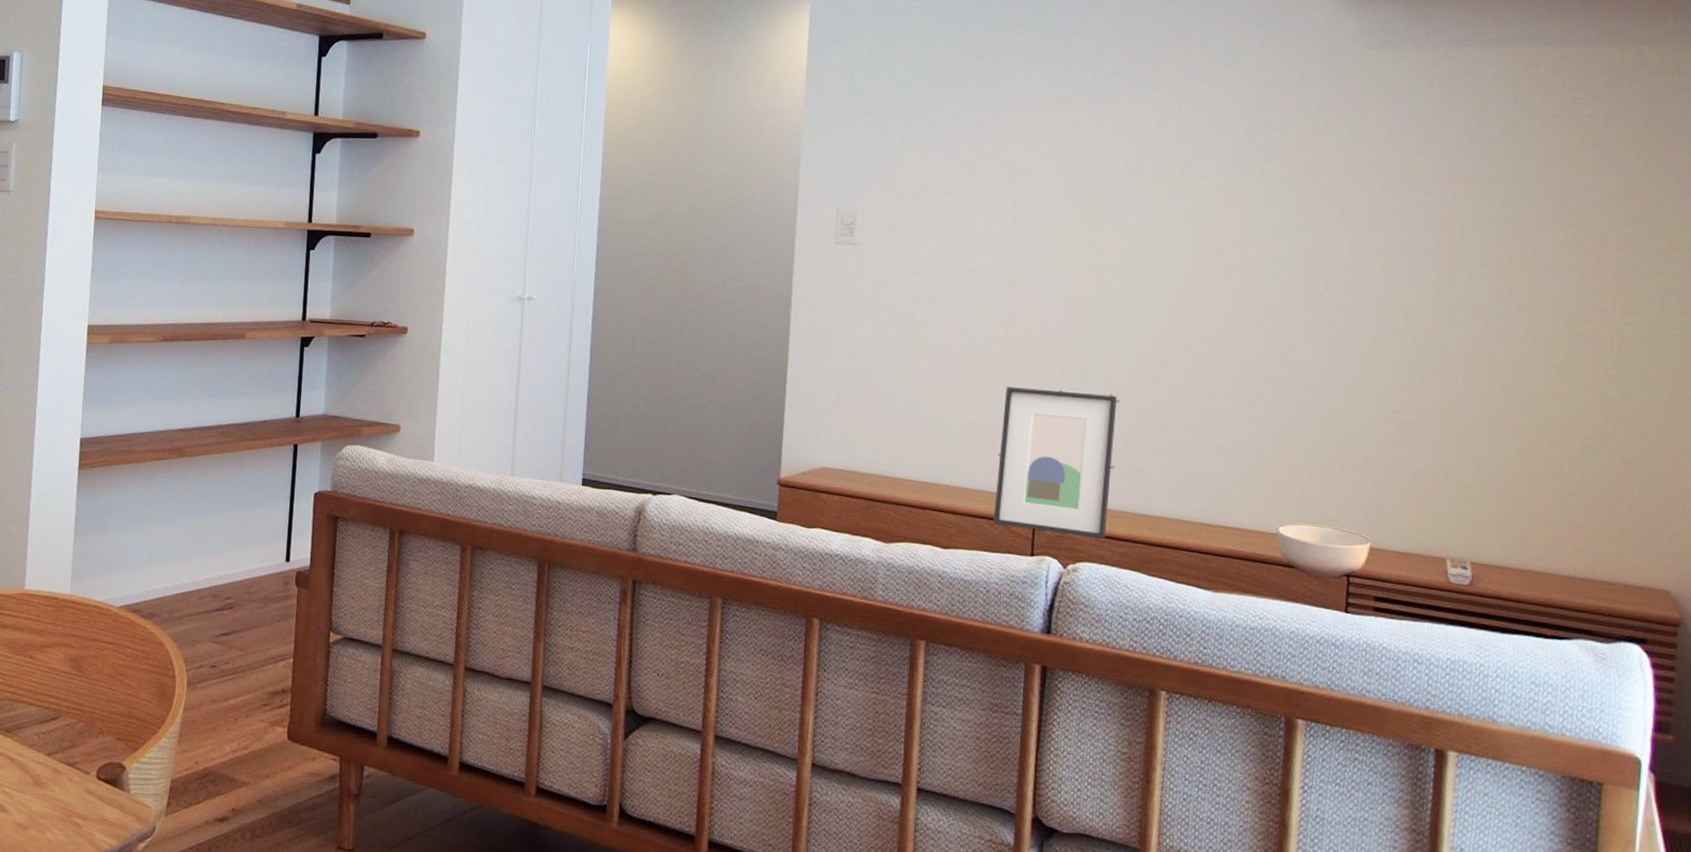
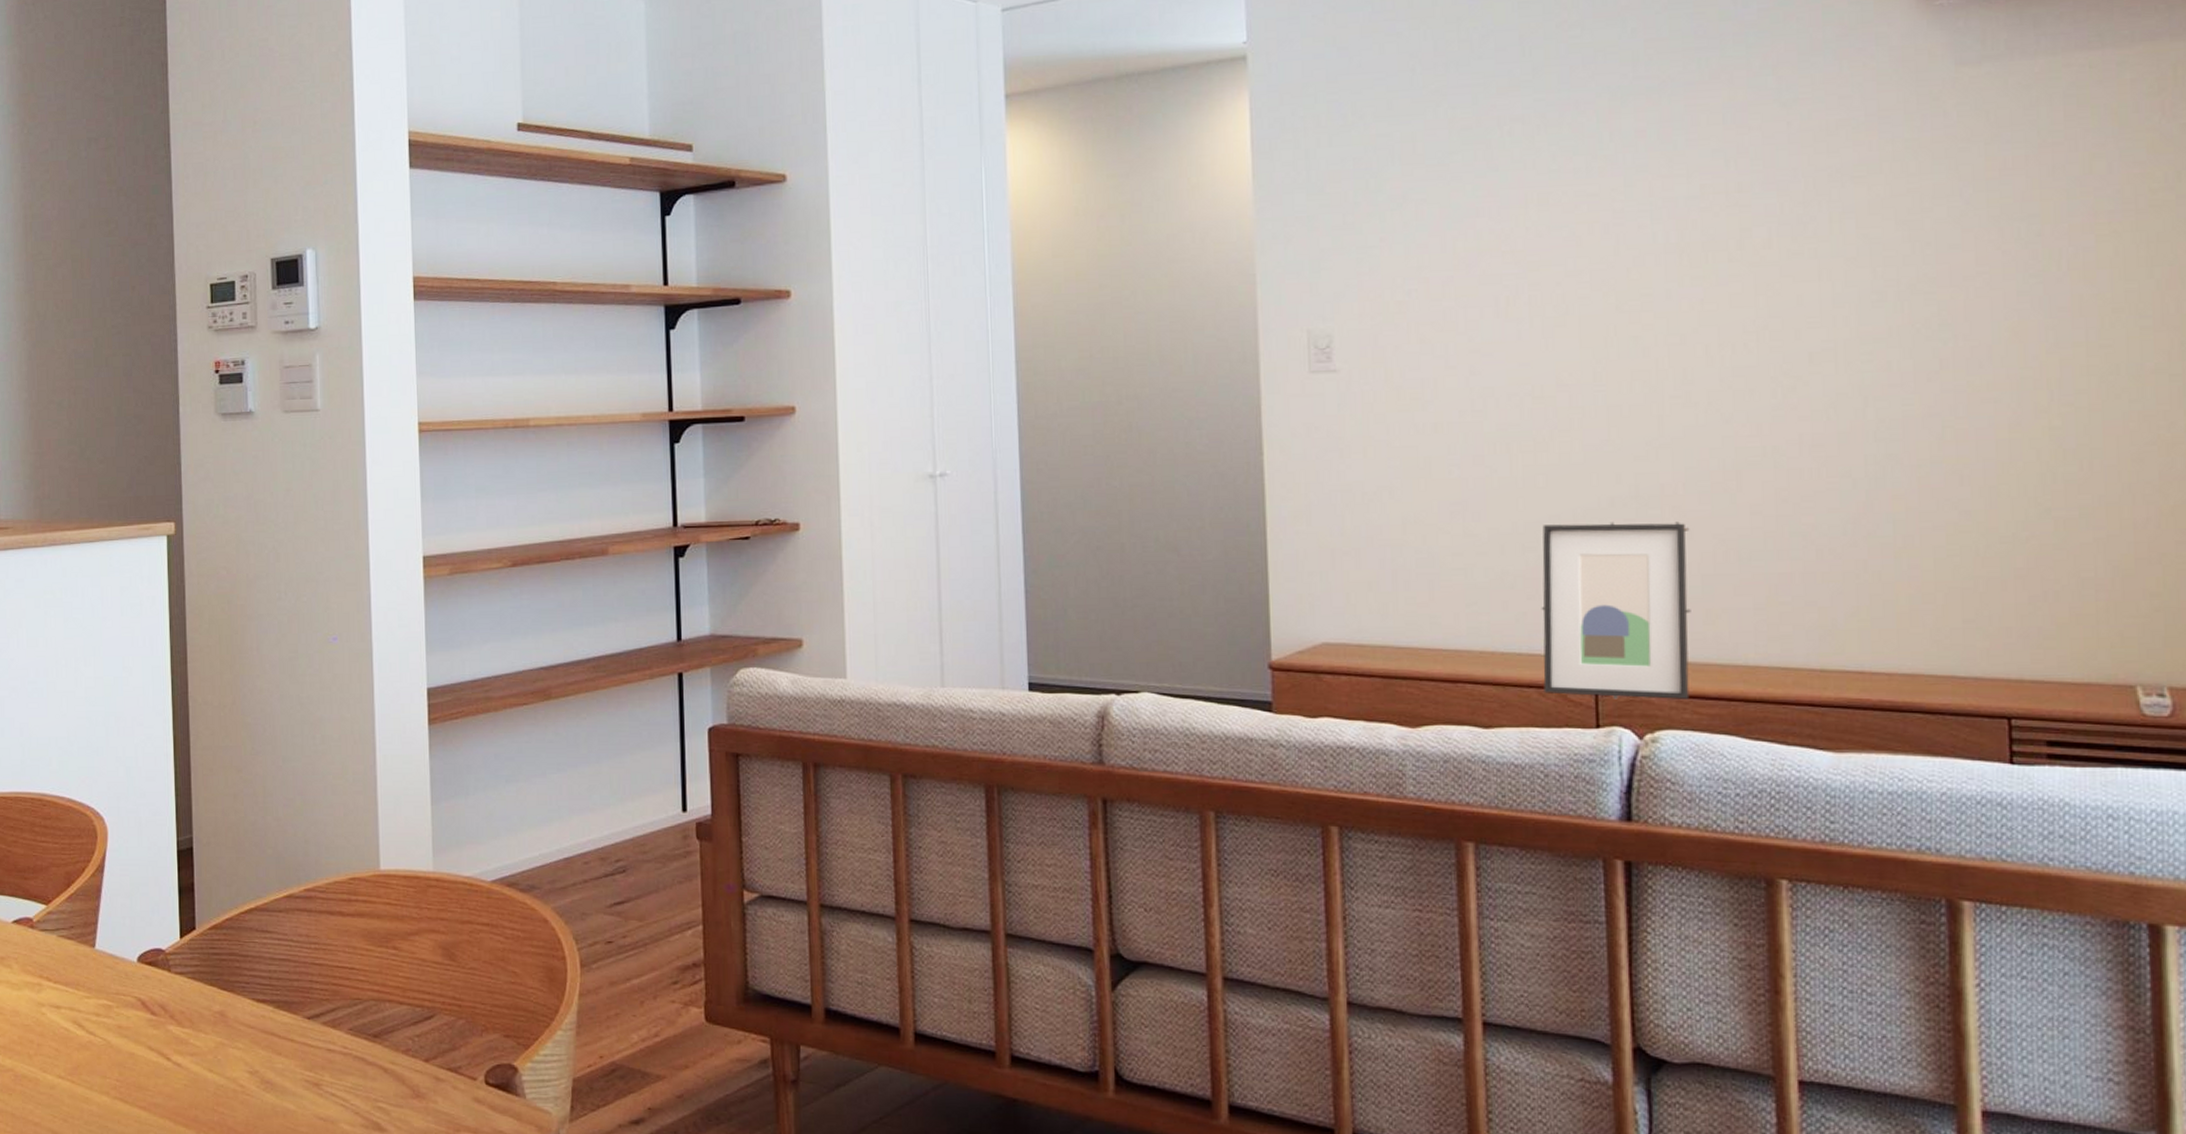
bowl: present [1275,524,1371,579] -> none [1908,658,2034,724]

